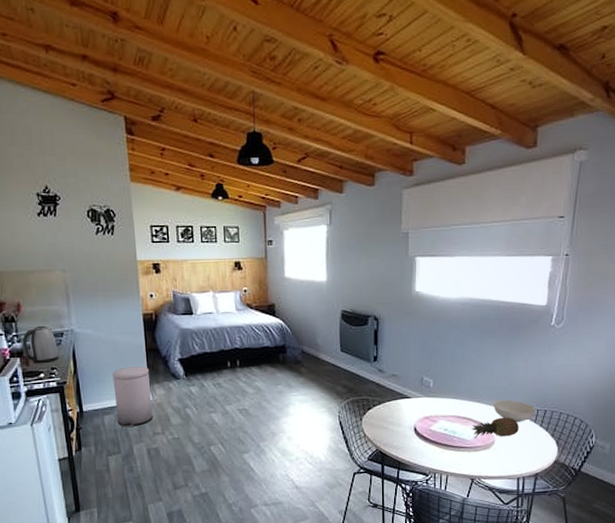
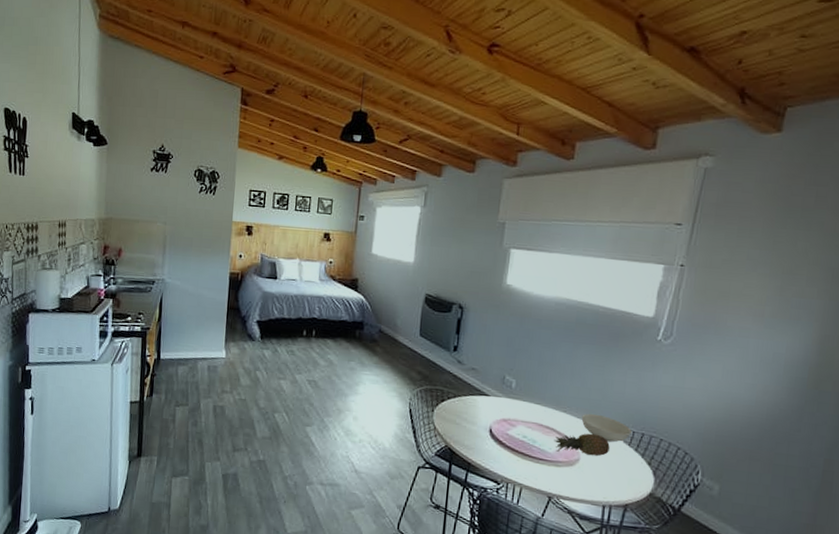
kettle: present [22,326,59,364] -> none [116,272,148,308]
pedal bin: present [112,366,153,428] -> none [190,321,227,382]

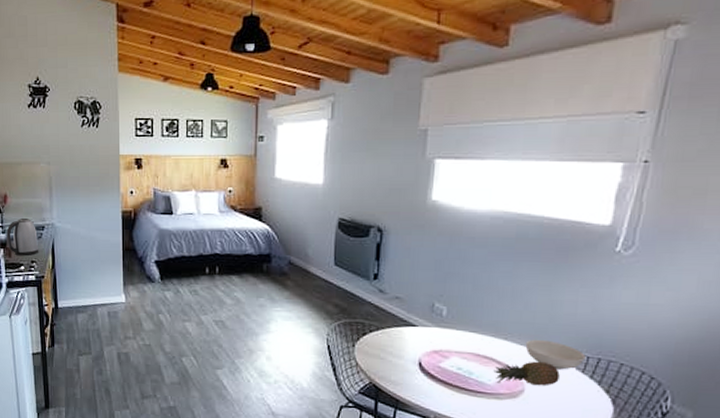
kettle: none [116,272,148,308] -> present [6,219,39,256]

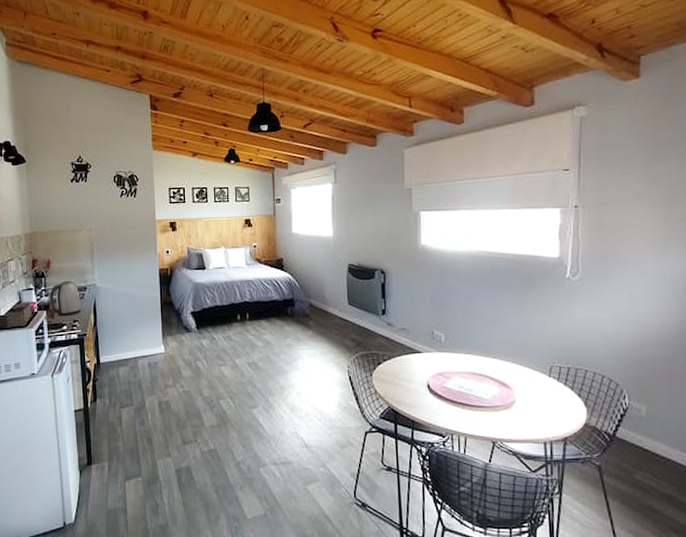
fruit: present [493,361,560,386] -> none [488,374,541,397]
bowl: present [525,339,586,370] -> none [510,355,558,380]

